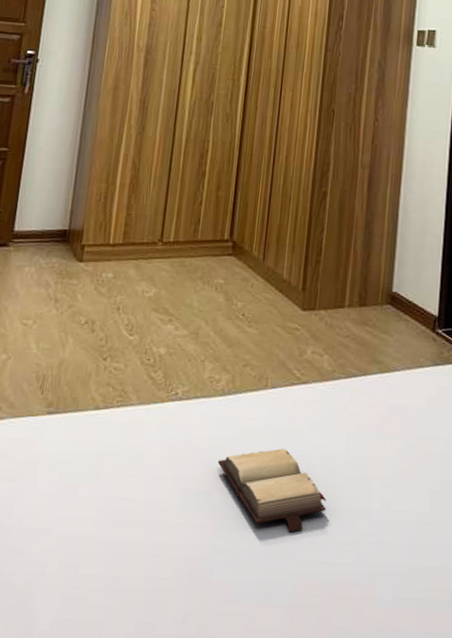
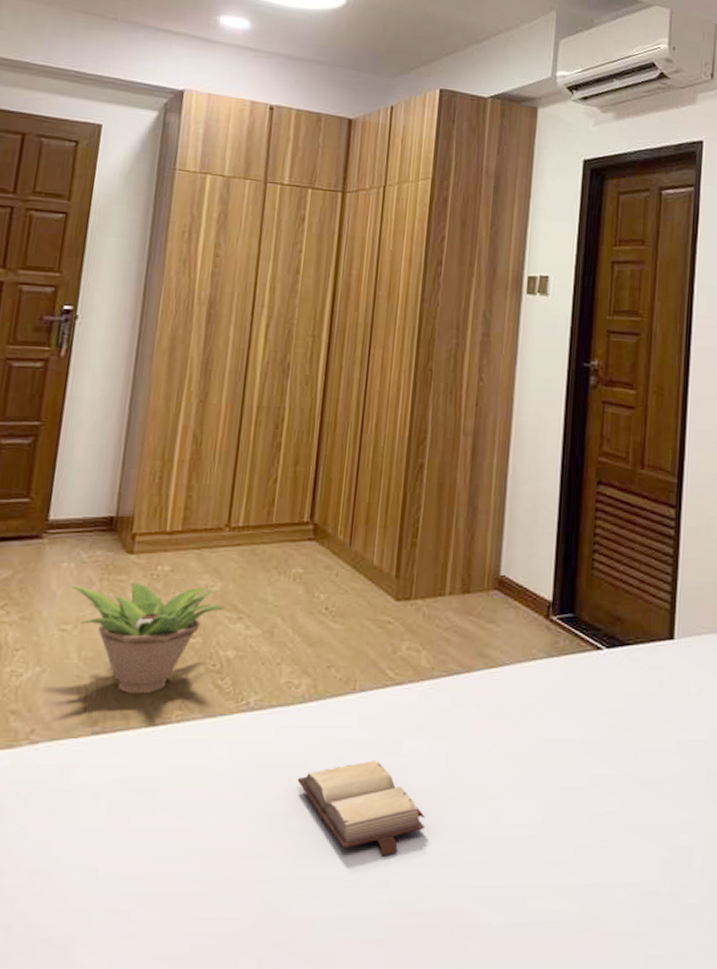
decorative plant: none [32,286,157,382] -> present [72,582,224,695]

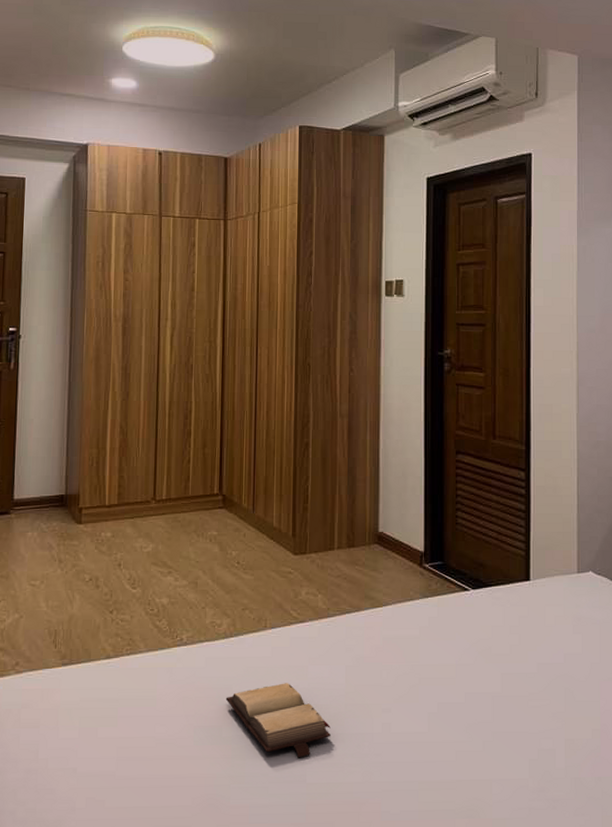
decorative plant: present [72,582,224,695] -> none [36,546,156,634]

